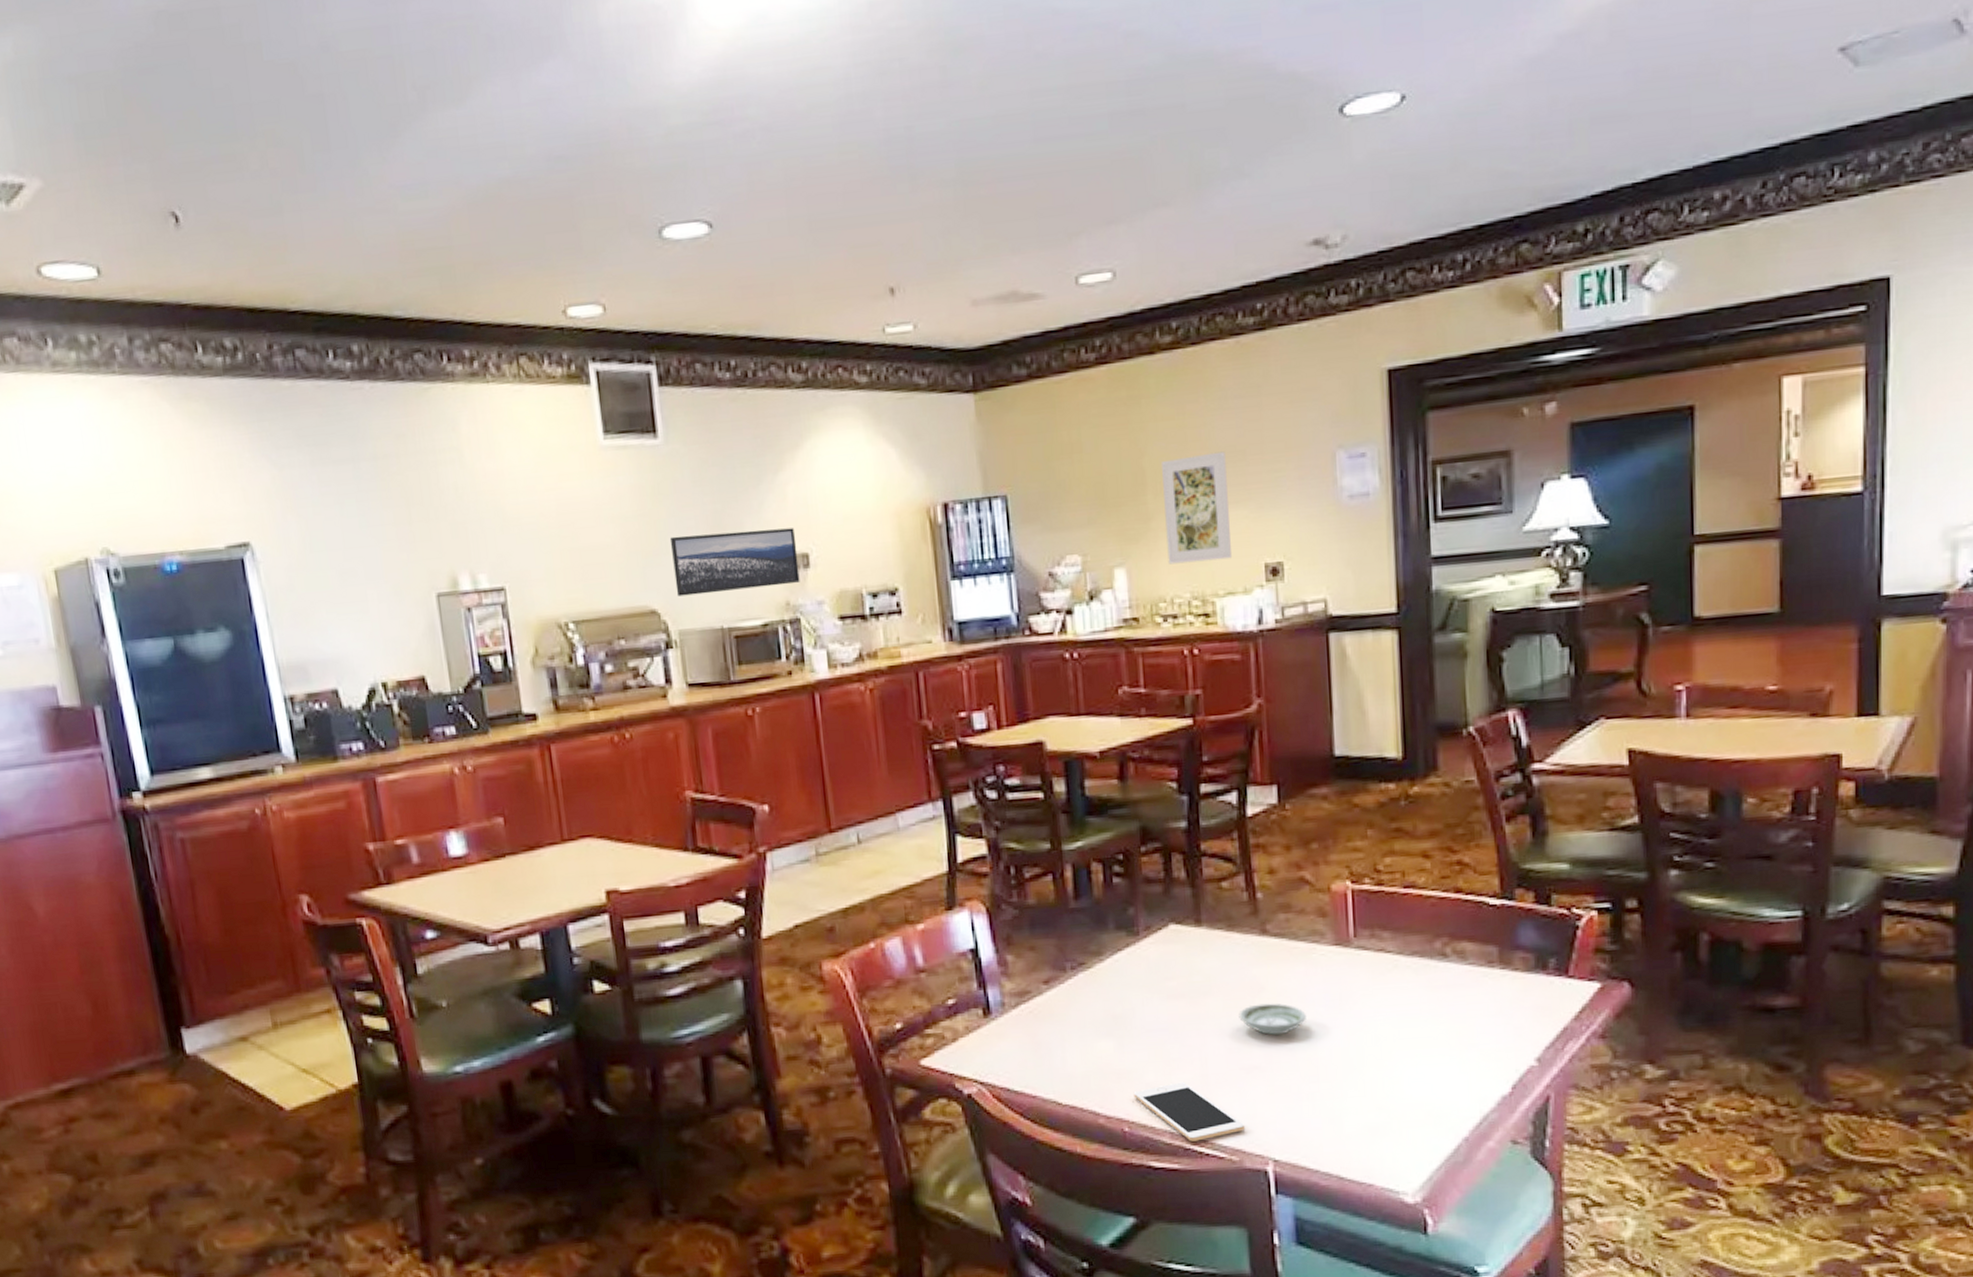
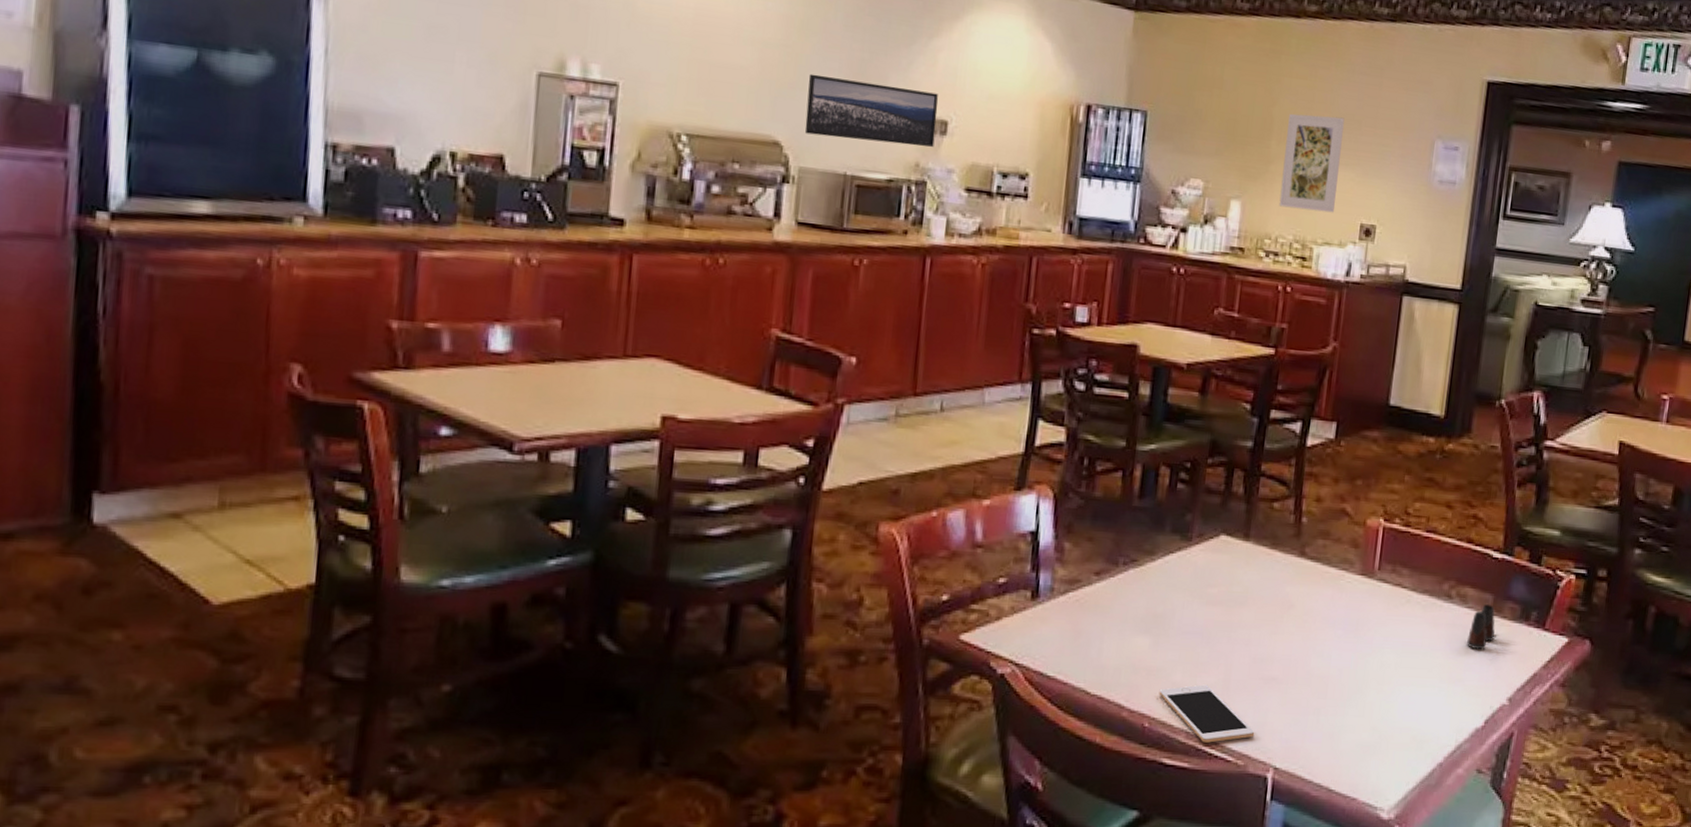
saucer: present [1238,1003,1306,1036] -> none [1267,620,1326,651]
salt shaker: none [1474,957,1508,1009] -> present [1467,604,1495,650]

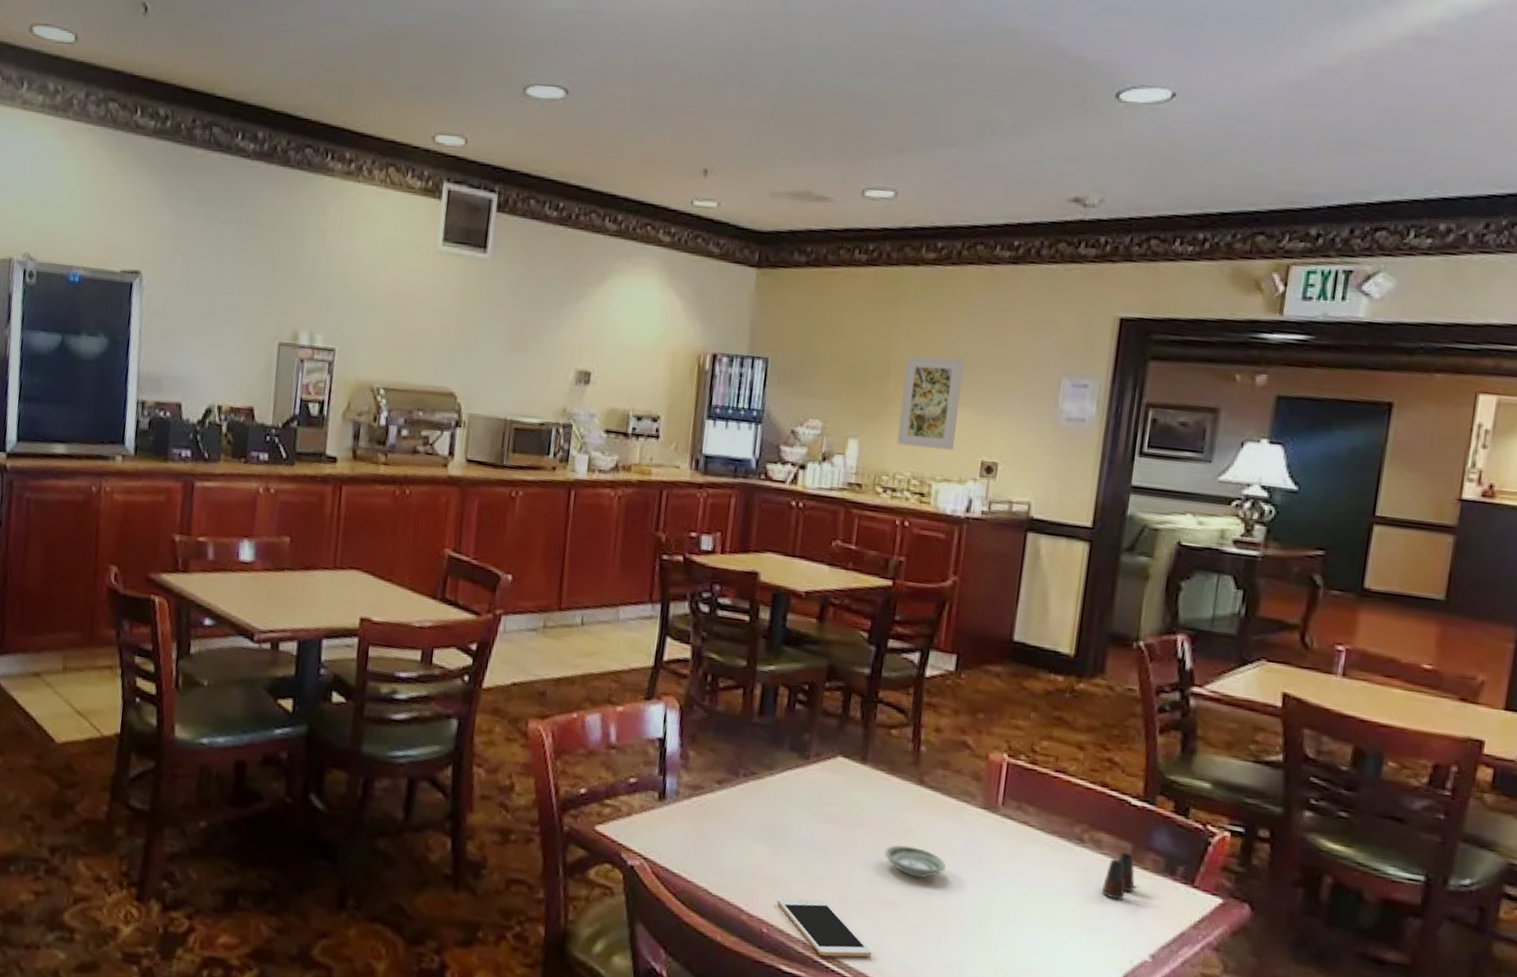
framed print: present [804,73,938,147] -> none [474,335,583,395]
saucer: none [1267,620,1326,651] -> present [884,845,946,878]

